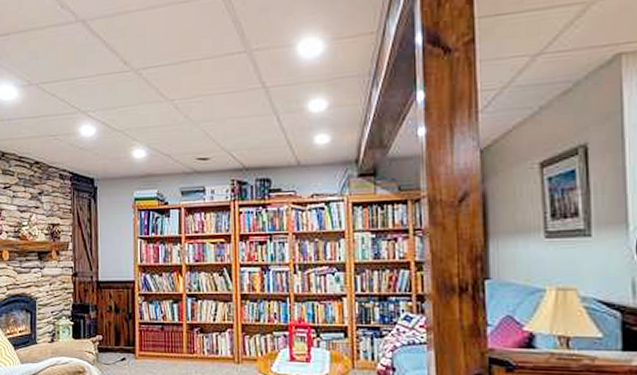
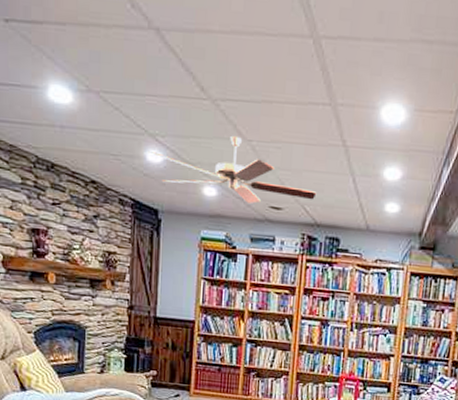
ceiling fan: none [82,98,242,159] -> present [148,135,317,204]

